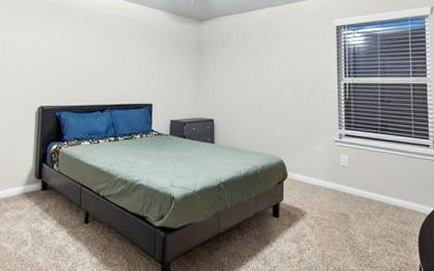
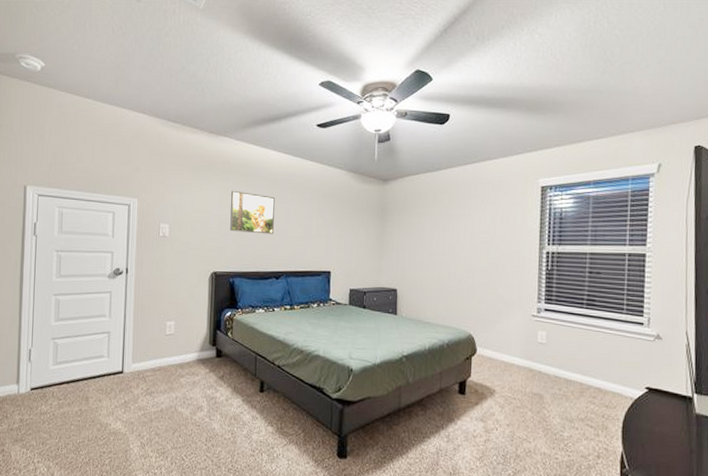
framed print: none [57,29,100,70] -> present [230,190,275,234]

